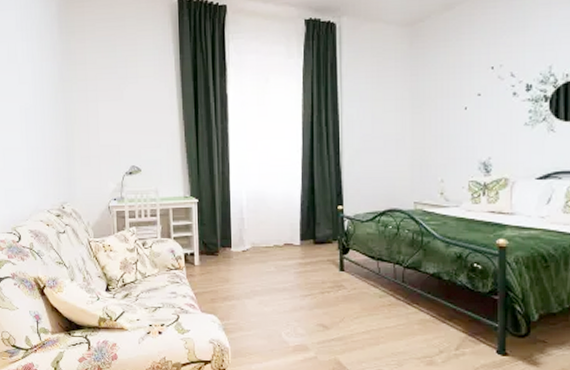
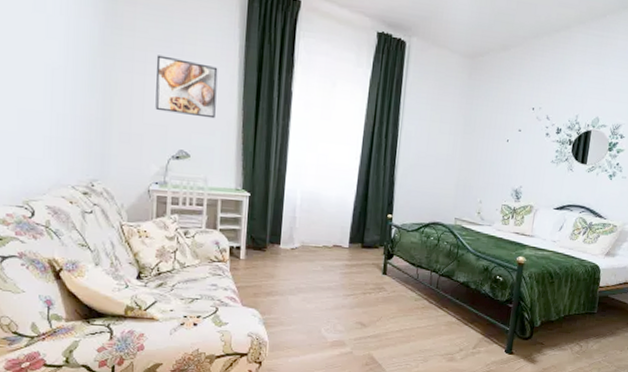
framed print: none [105,81,159,133] -> present [155,55,218,119]

